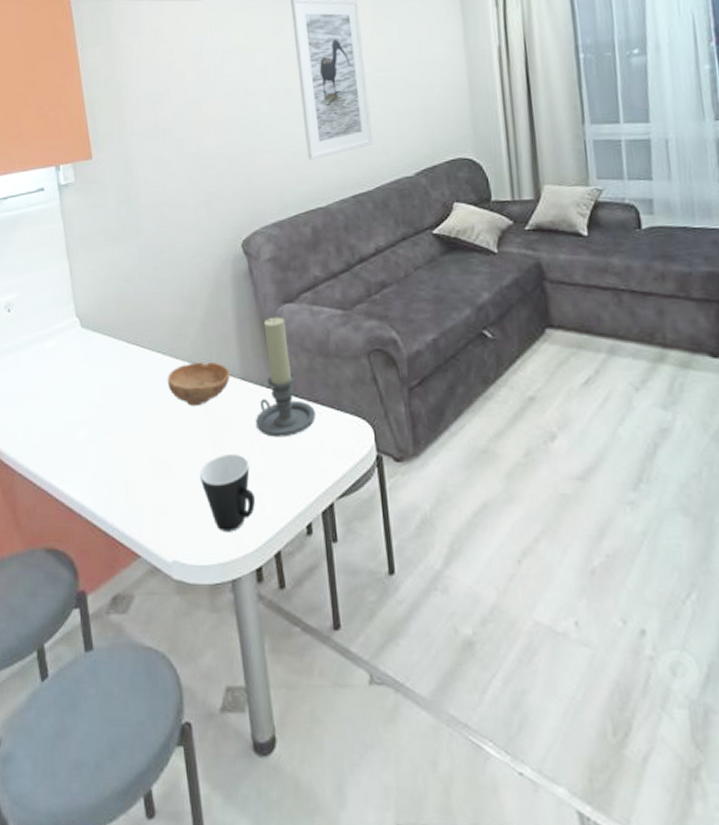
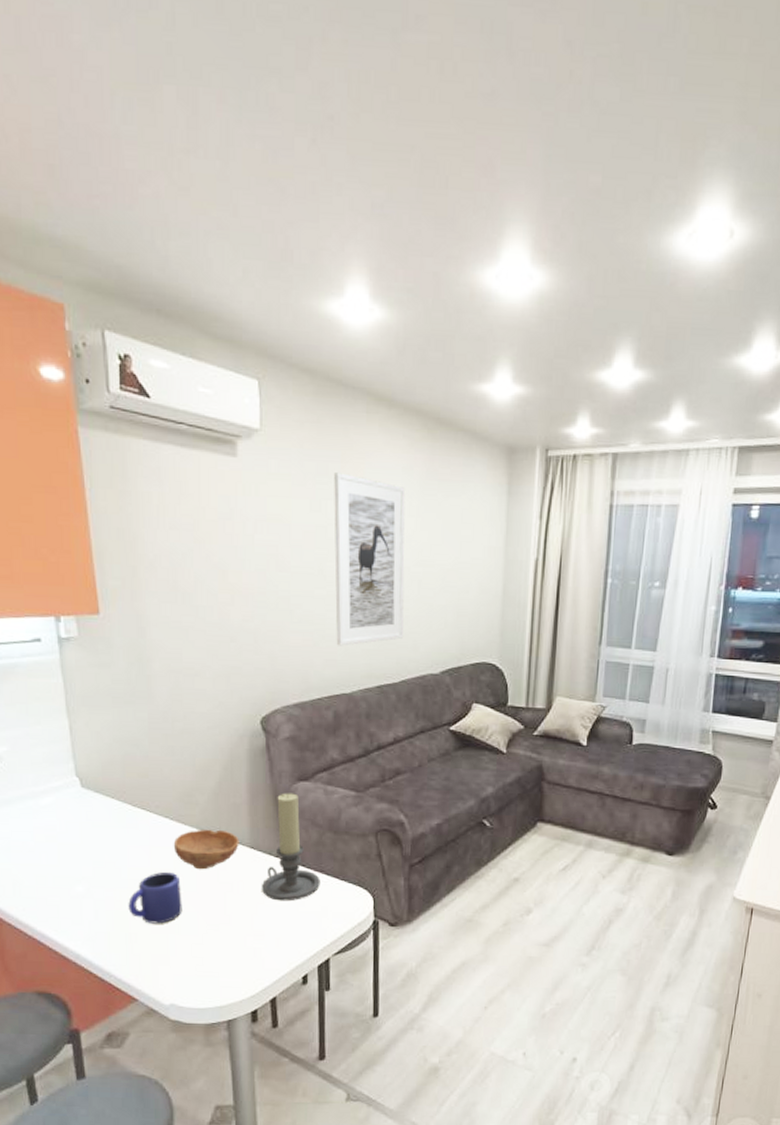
mug: none [127,412,180,469] -> present [128,872,182,924]
mug: present [200,453,256,532] -> none [203,913,256,981]

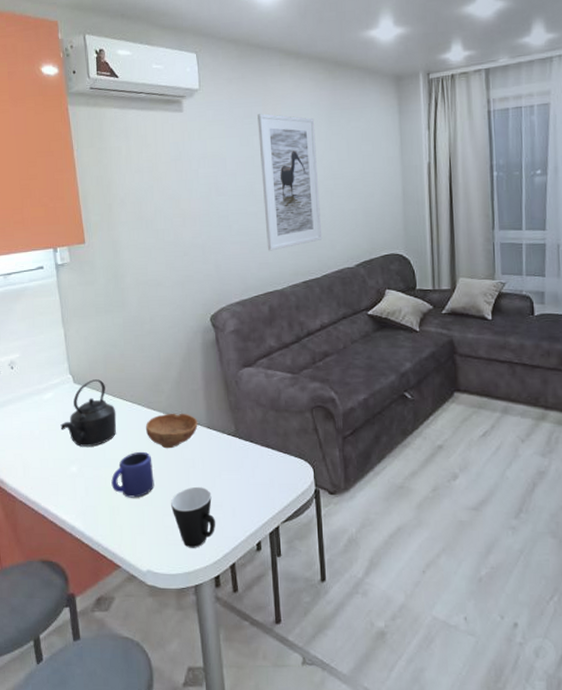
kettle: none [63,784,137,864] -> present [60,379,117,447]
mug: none [203,913,256,981] -> present [171,486,216,548]
candle holder: present [262,793,320,902] -> none [218,378,267,474]

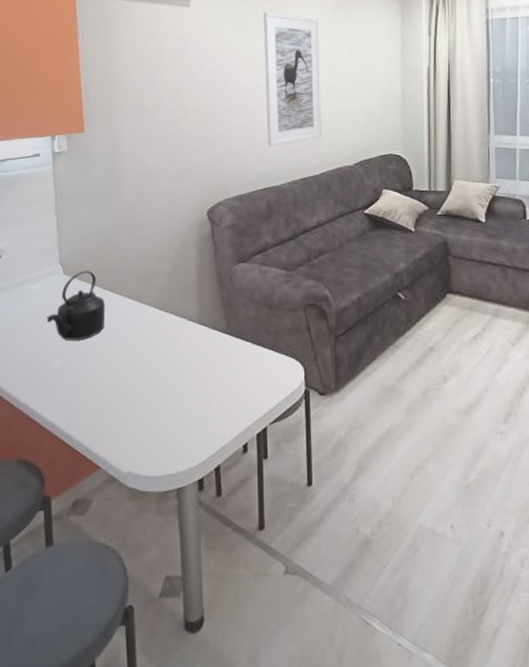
mug: present [111,452,154,498] -> none [96,348,141,395]
bowl: present [145,413,198,449] -> none [135,307,189,345]
mug: present [171,486,216,548] -> none [157,384,203,449]

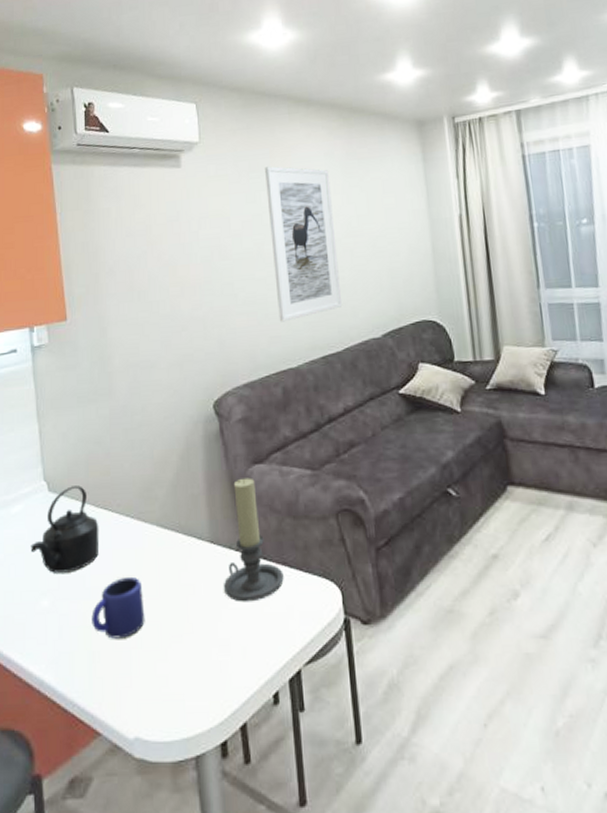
mug: none [96,348,141,395] -> present [91,578,145,639]
candle holder: none [208,273,258,373] -> present [224,477,284,602]

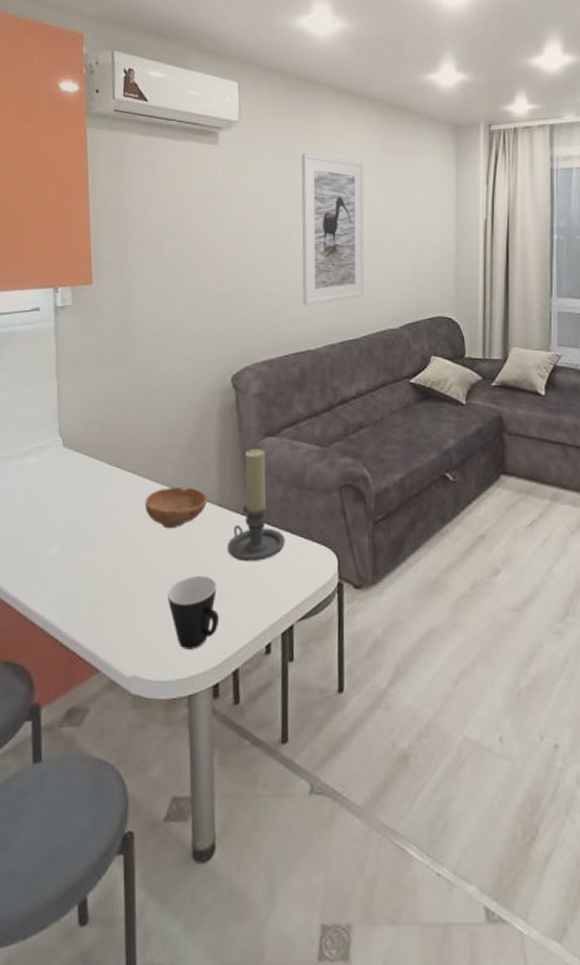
kettle: present [30,485,100,573] -> none [42,443,111,524]
mug: present [91,578,145,639] -> none [98,532,150,587]
bowl: none [134,525,199,572] -> present [144,486,208,529]
mug: none [166,620,222,704] -> present [168,575,220,650]

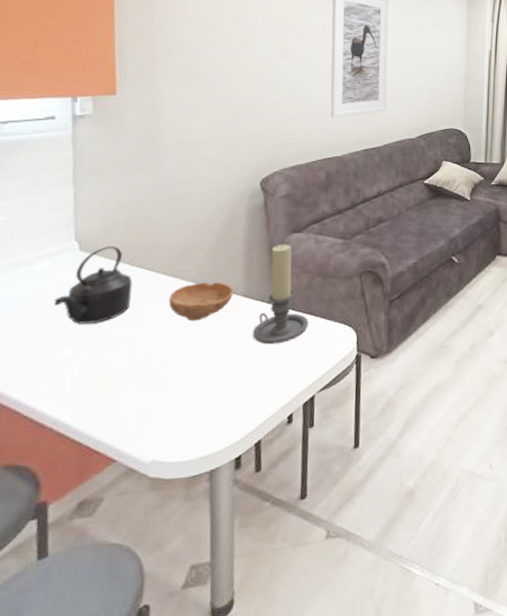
kettle: none [42,443,111,524] -> present [54,246,133,324]
mug: present [168,575,220,650] -> none [191,360,244,430]

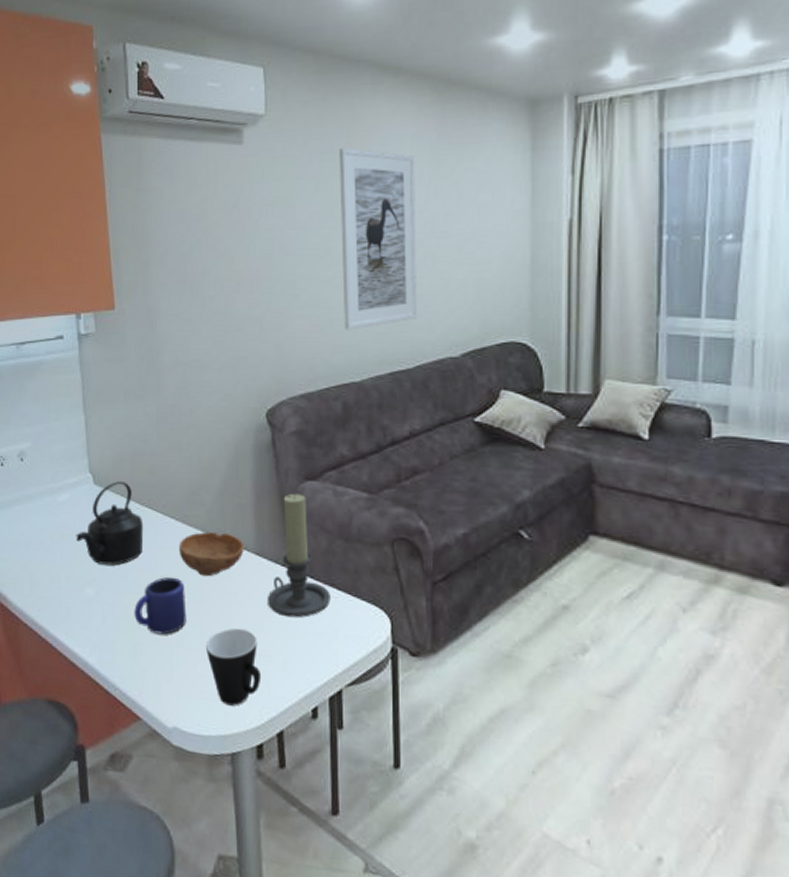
mug: none [116,327,173,380] -> present [134,577,187,635]
mug: none [191,360,244,430] -> present [206,628,262,706]

